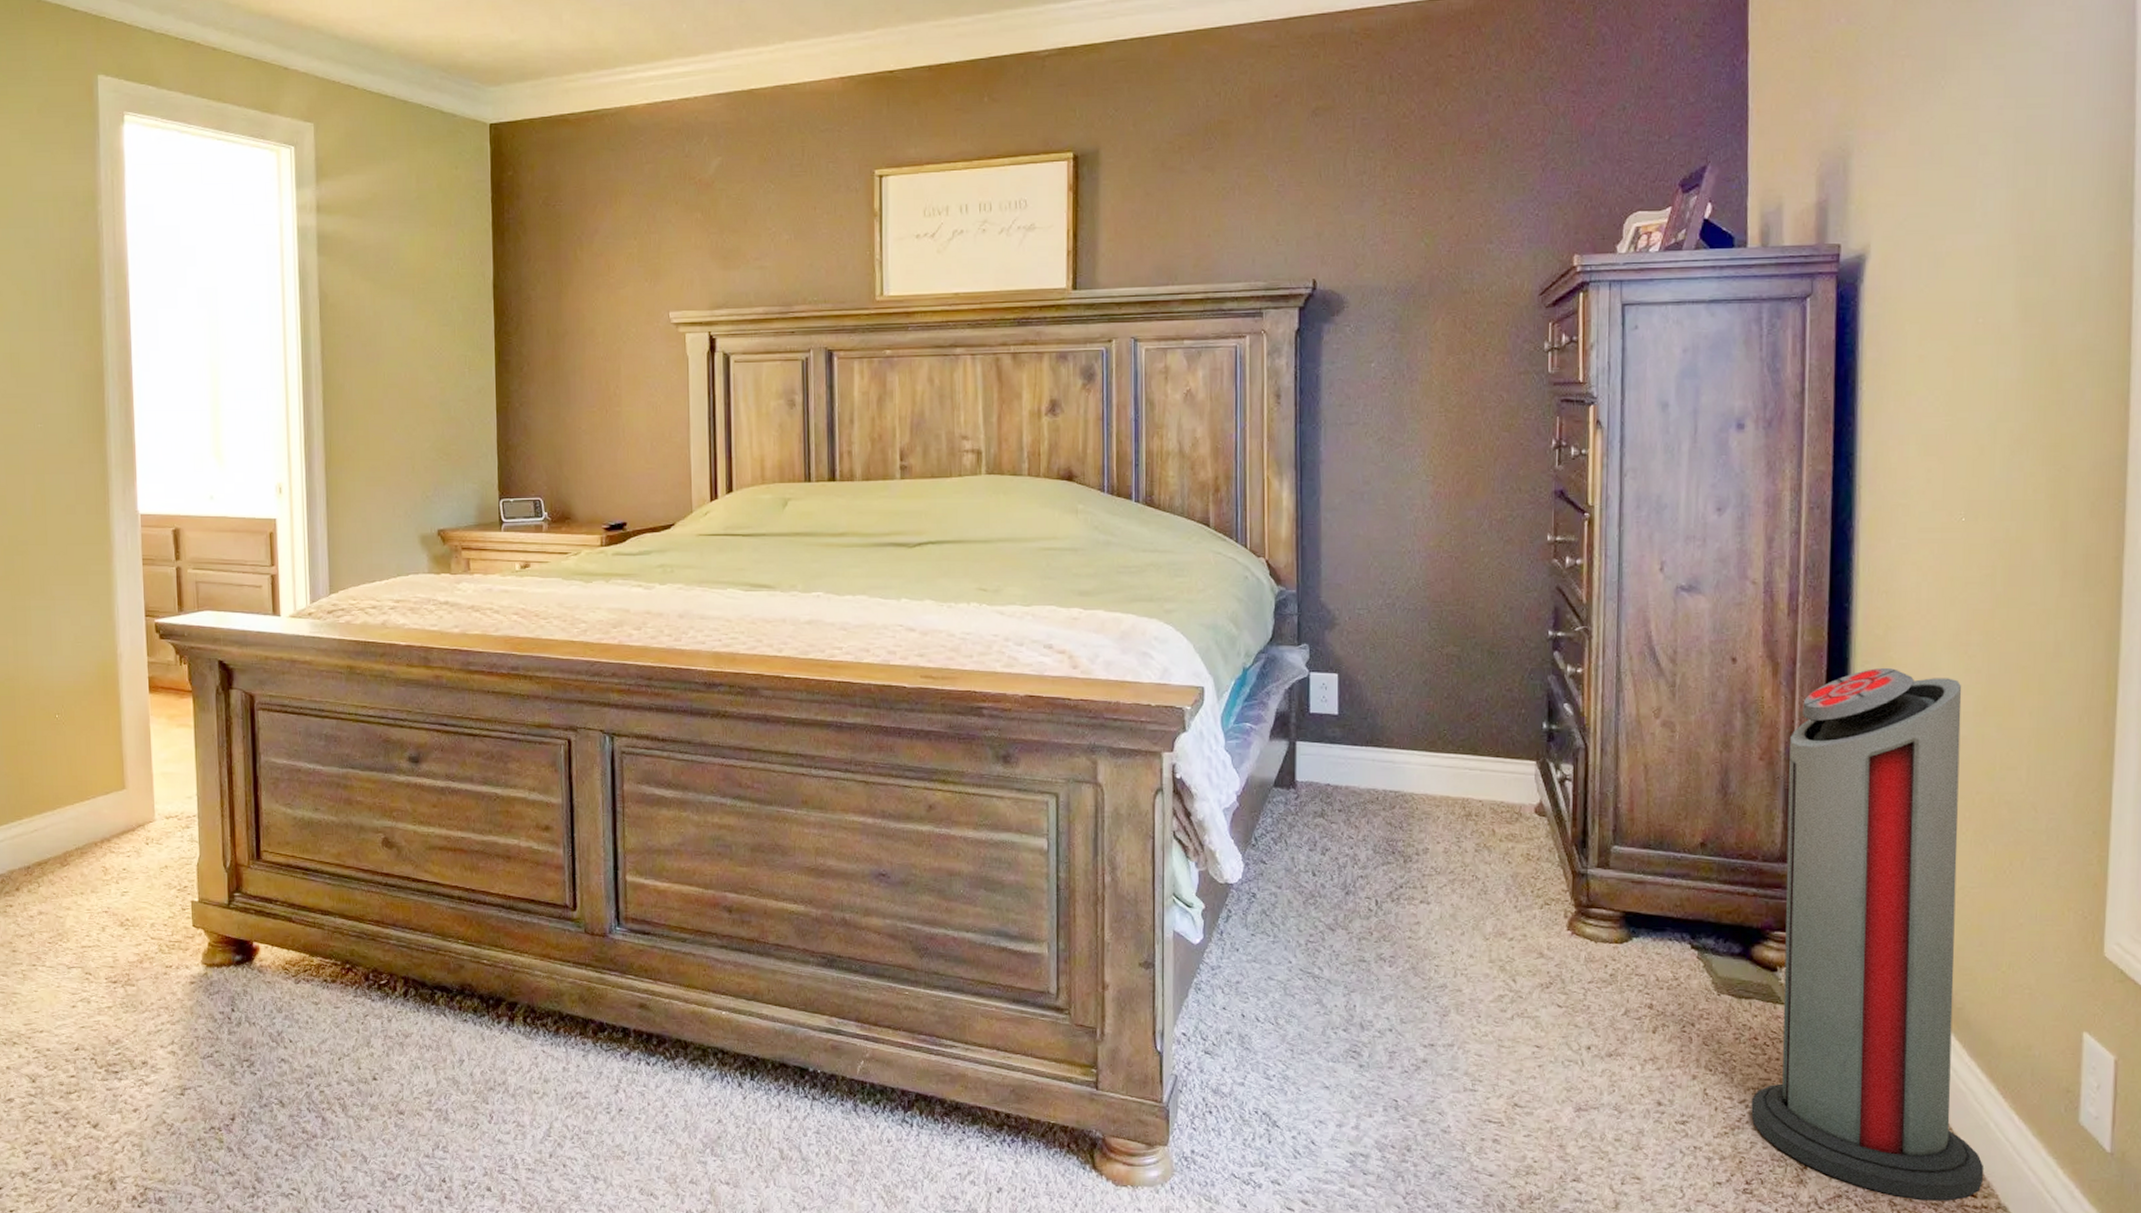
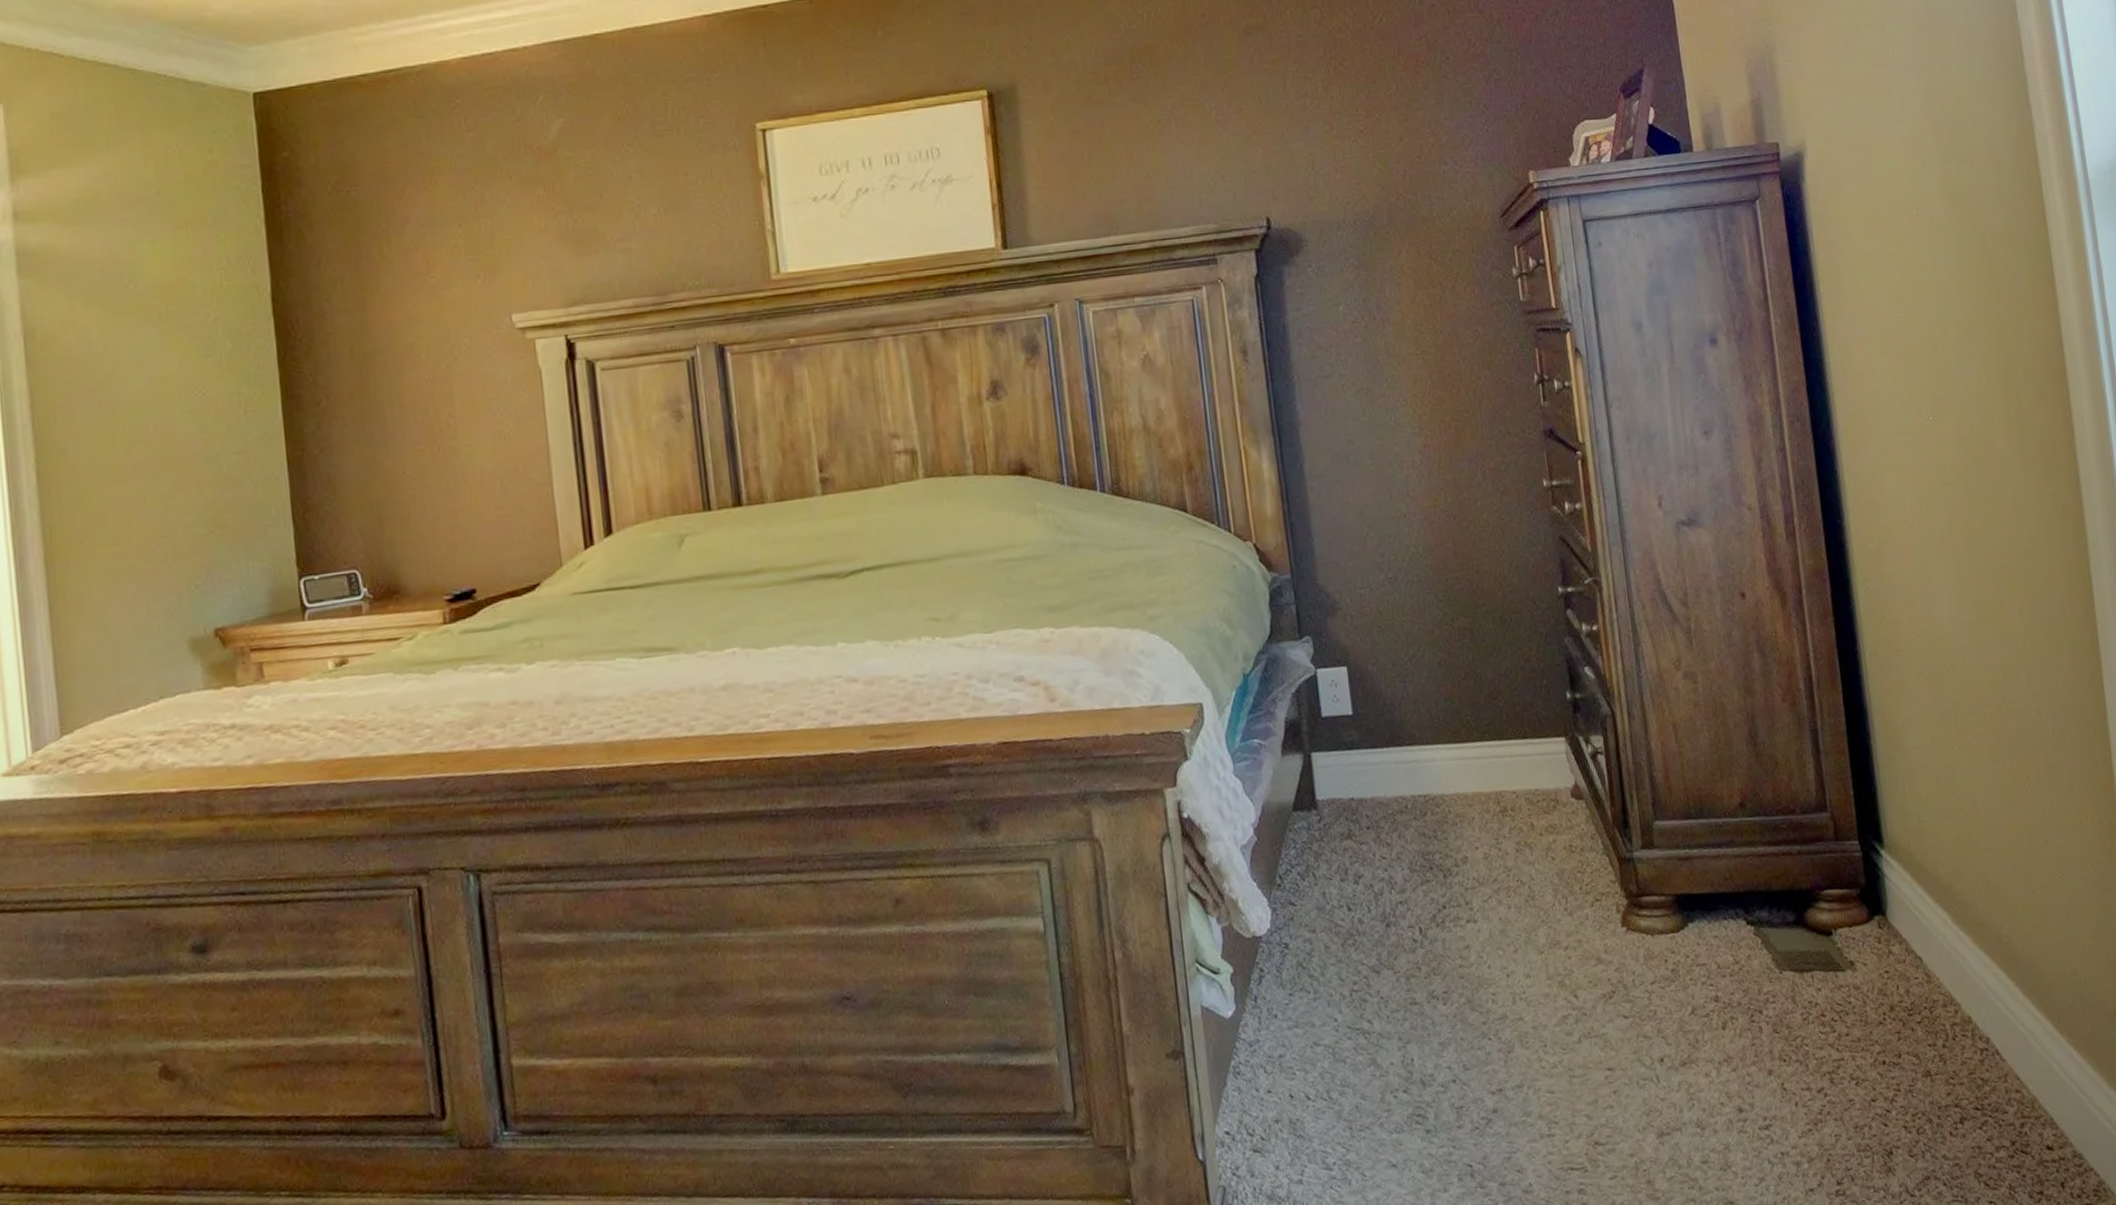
air purifier: present [1751,667,1985,1201] -> none [1808,583,2057,1166]

